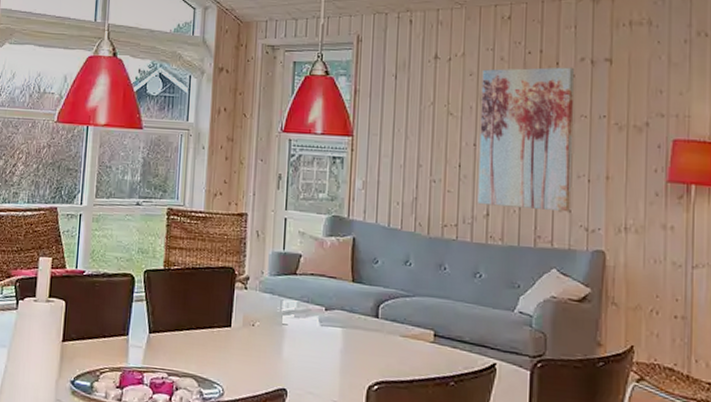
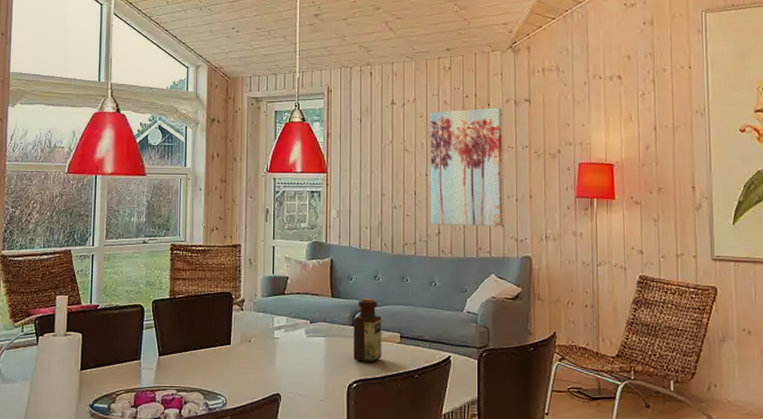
bottle: none [376,286,412,362] -> present [354,298,382,362]

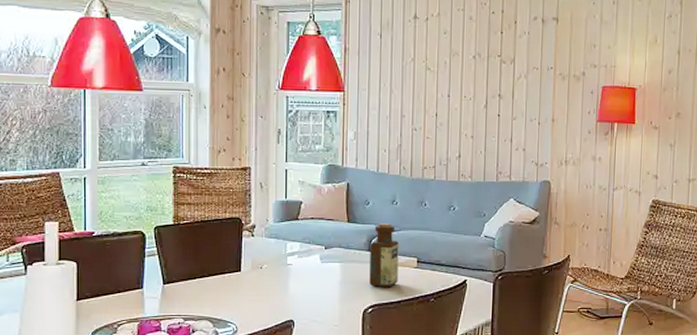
wall art: present [430,107,503,227] -> none [451,25,528,151]

